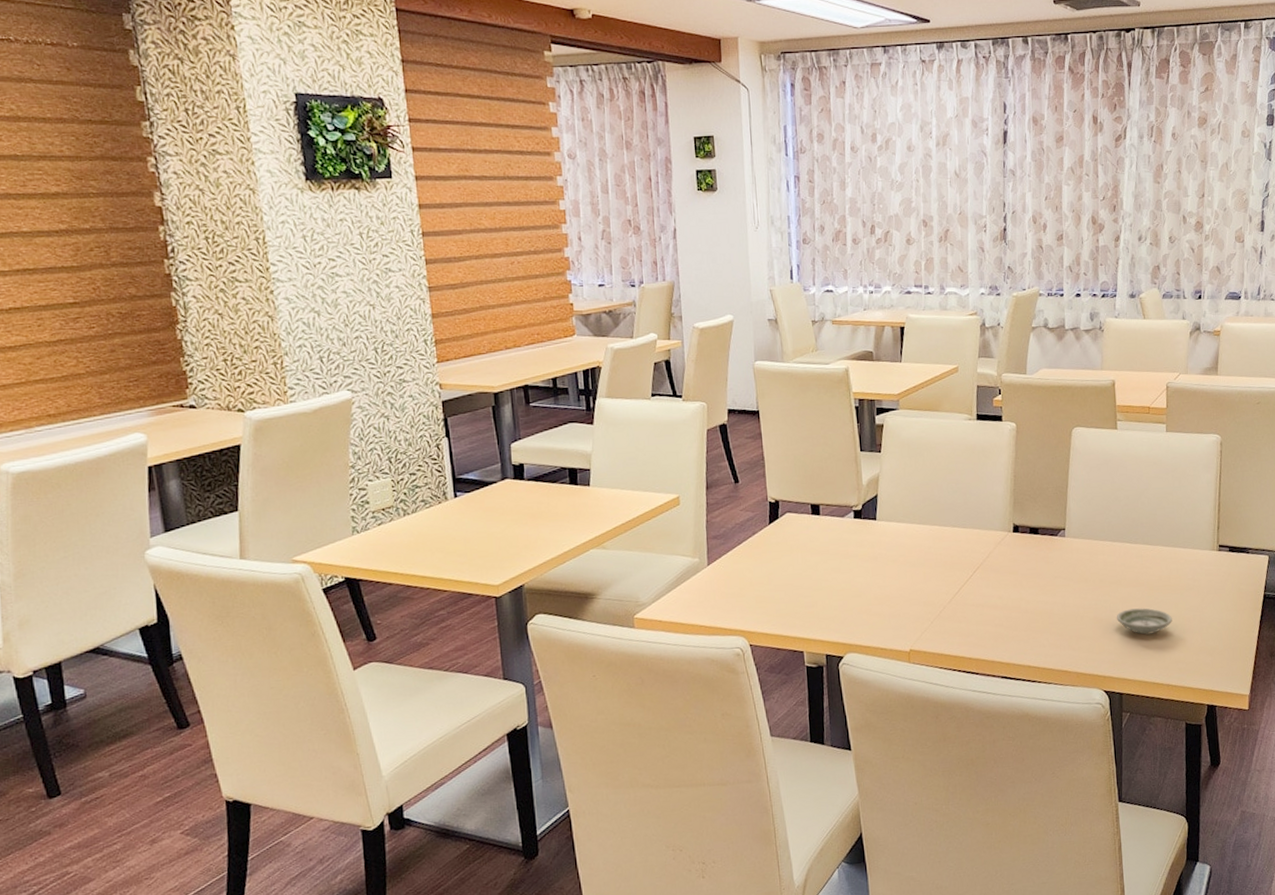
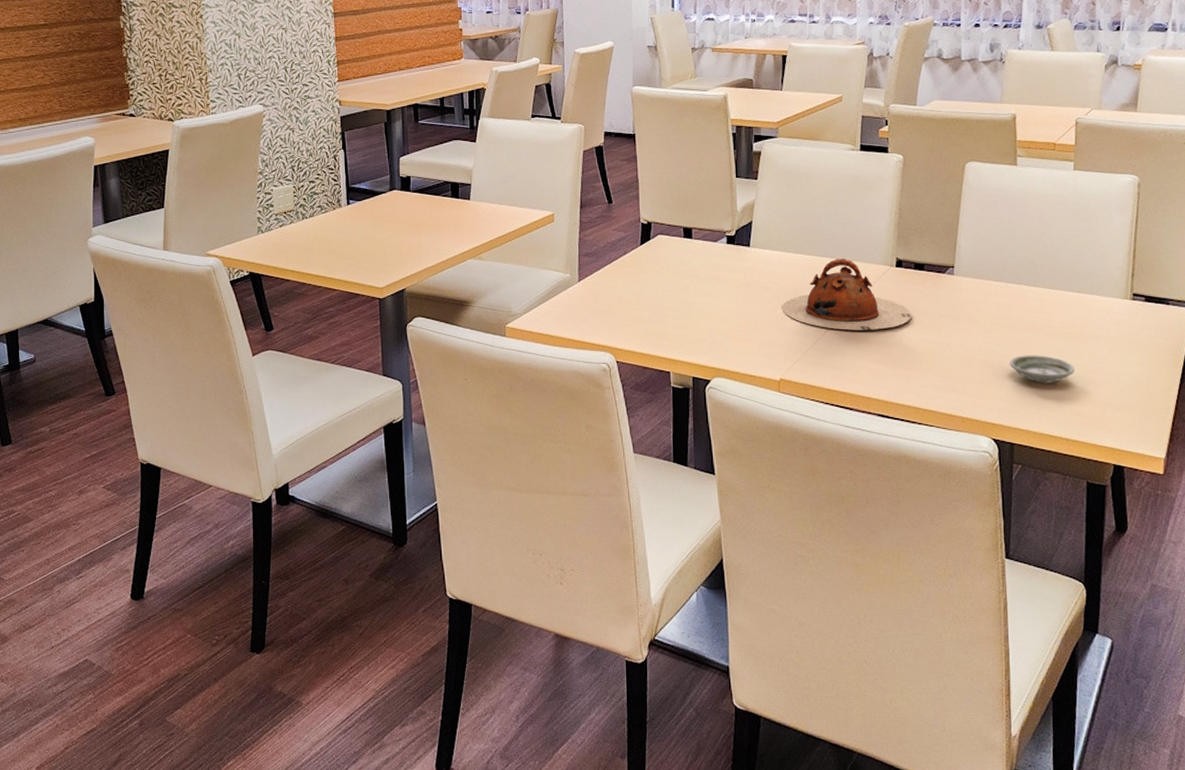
teapot: none [908,527,1029,597] -> present [781,259,912,330]

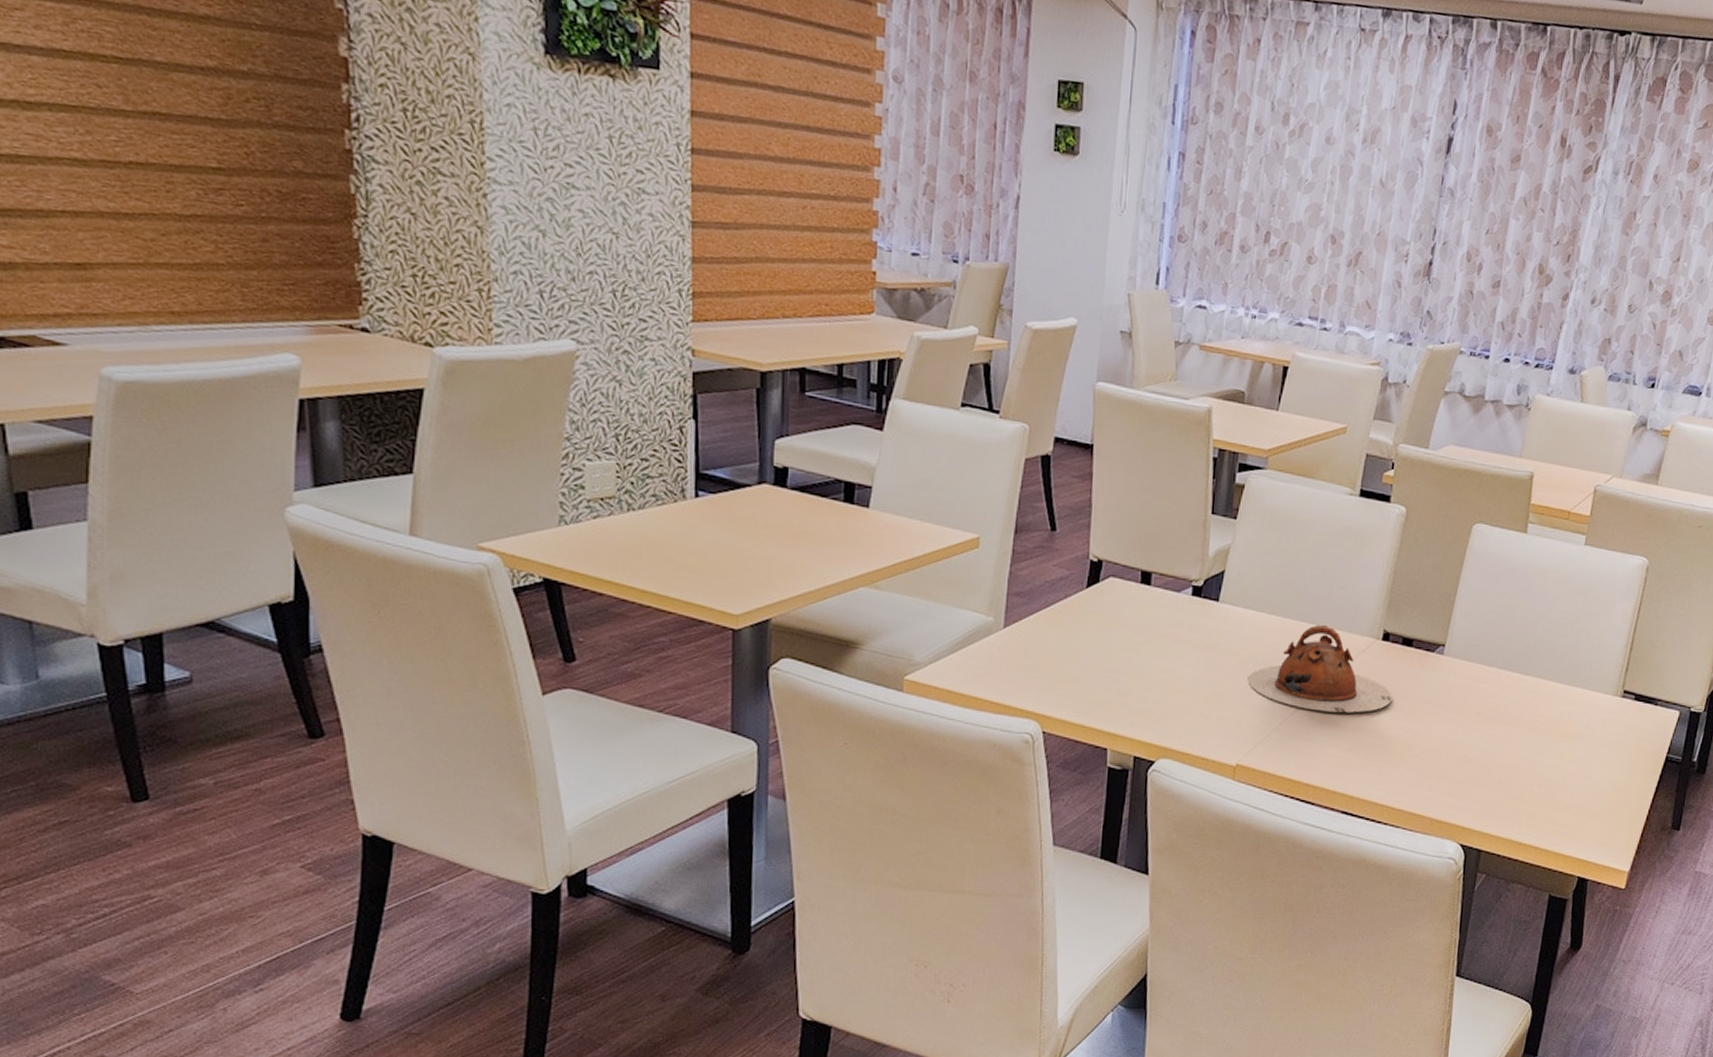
saucer: present [1009,355,1075,383] -> none [1488,752,1554,785]

